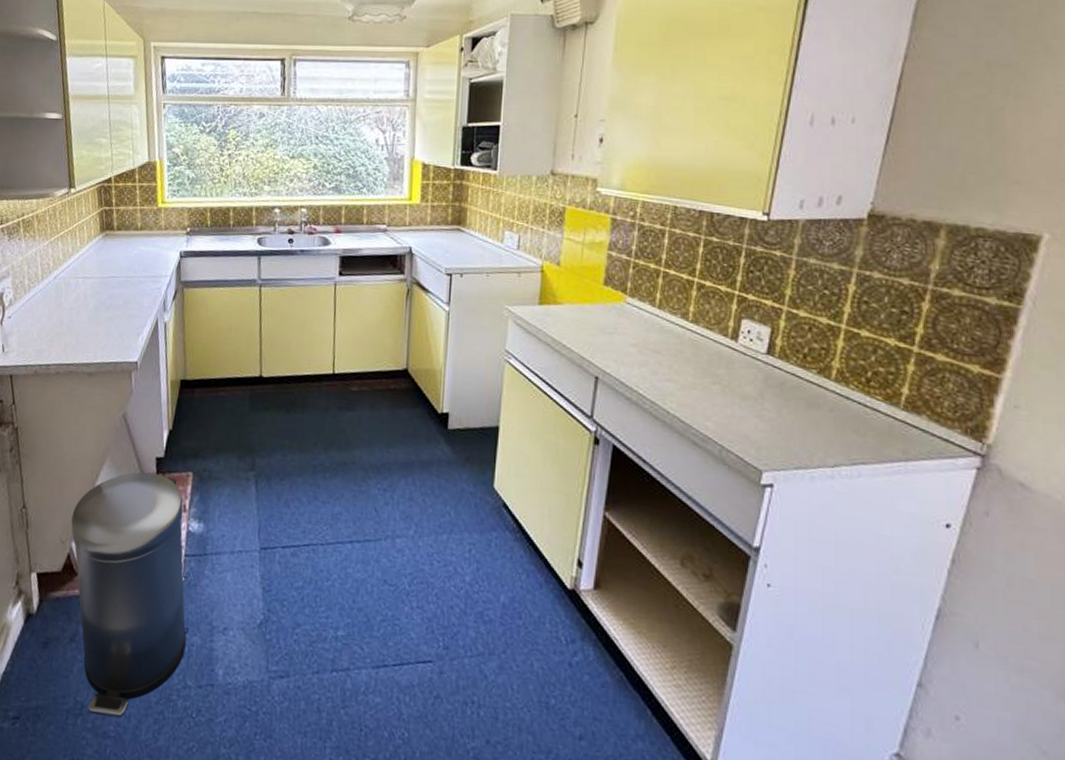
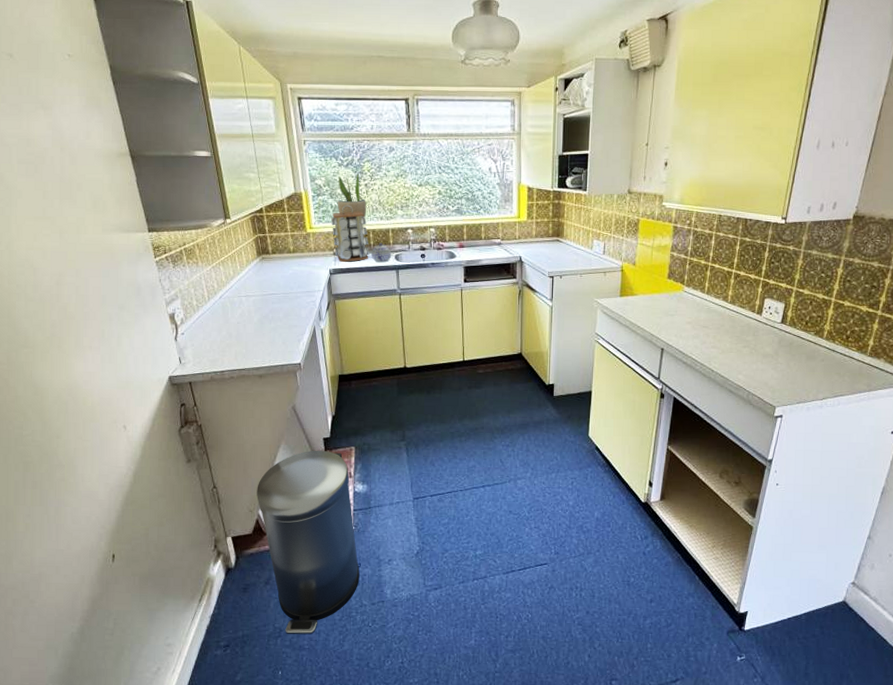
spice rack: none [186,177,228,244] -> present [331,205,369,262]
potted plant: none [195,142,229,193] -> present [337,173,367,218]
teapot: none [230,222,254,248] -> present [371,242,392,264]

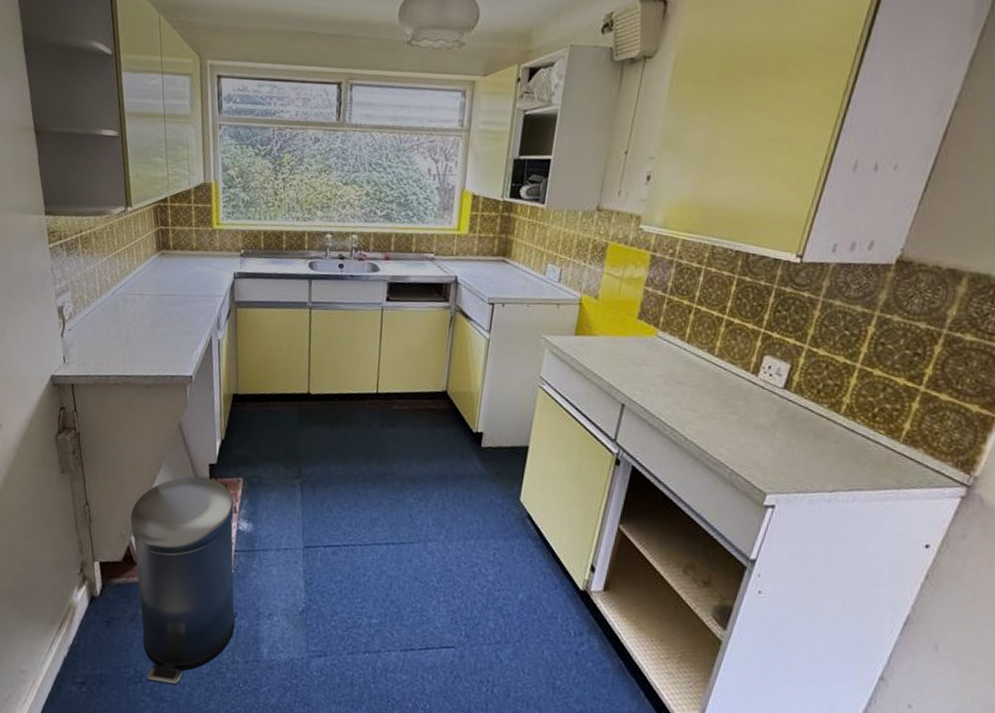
spice rack: present [331,205,369,262] -> none [240,200,281,267]
potted plant: present [337,173,367,218] -> none [249,165,282,217]
teapot: present [371,242,392,264] -> none [282,246,306,271]

